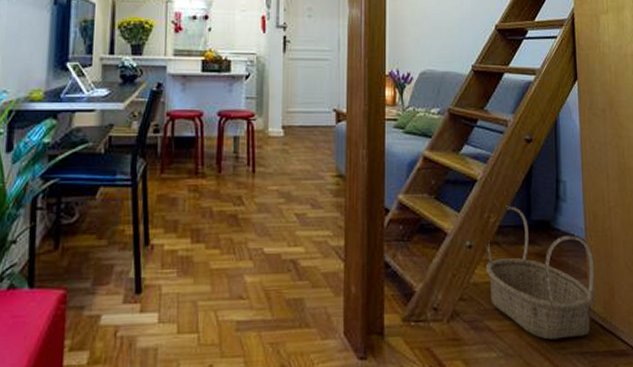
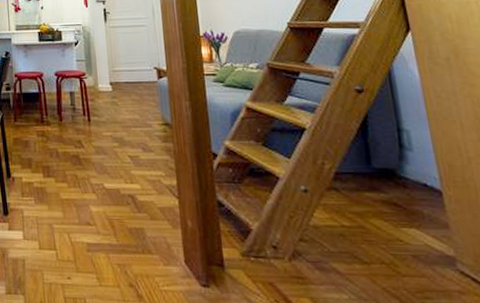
basket: present [485,205,595,340] -> none [323,153,462,289]

